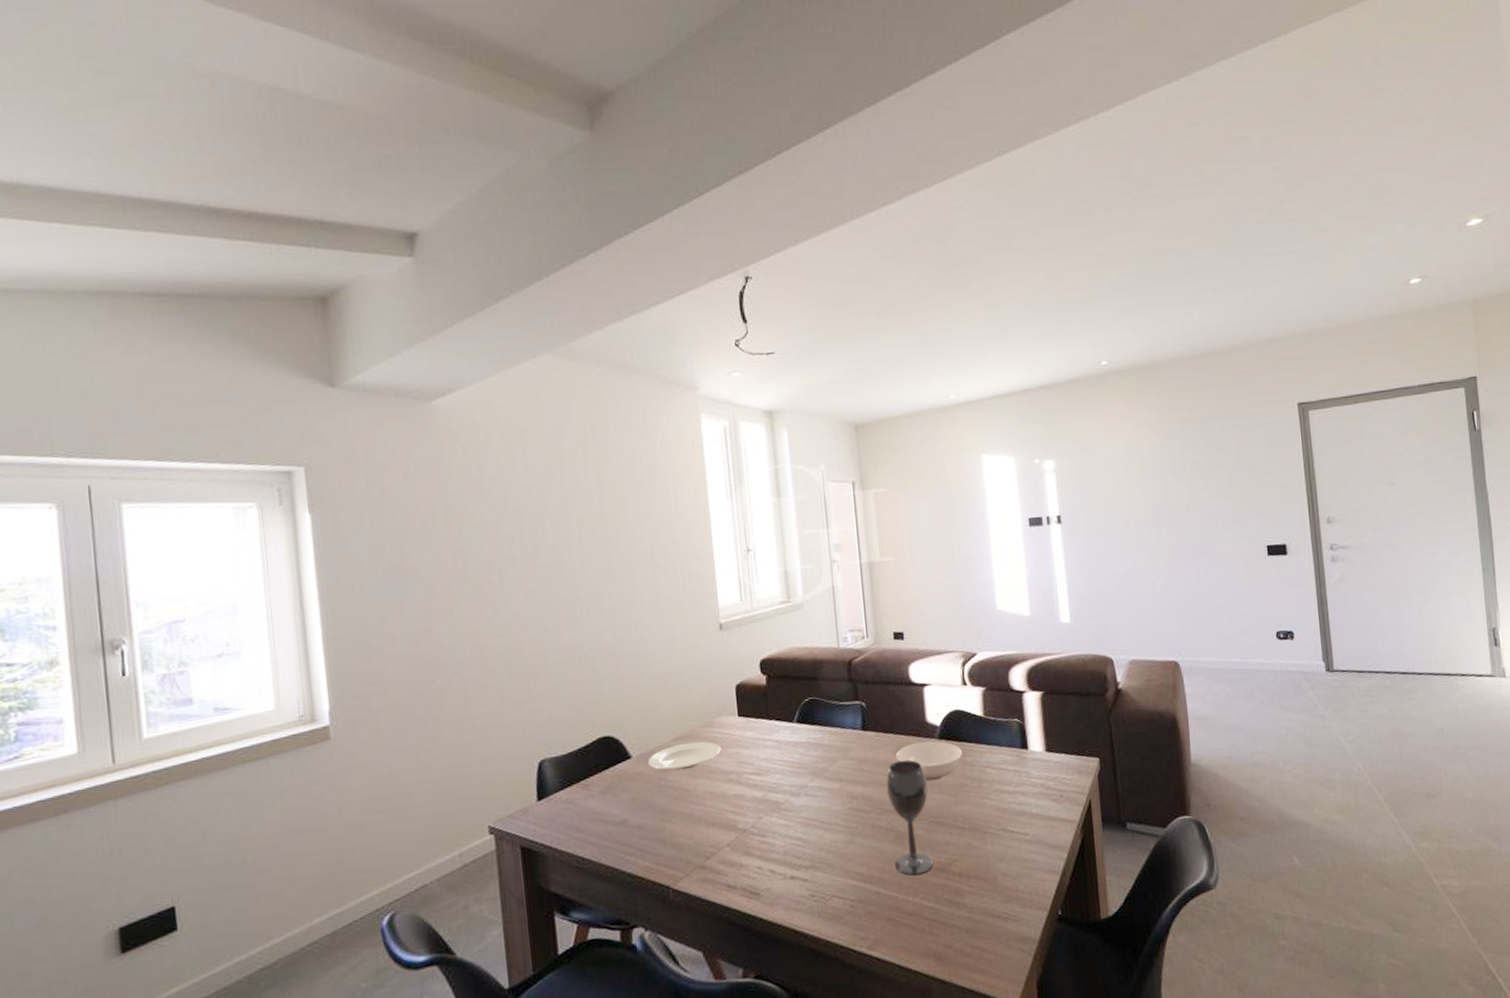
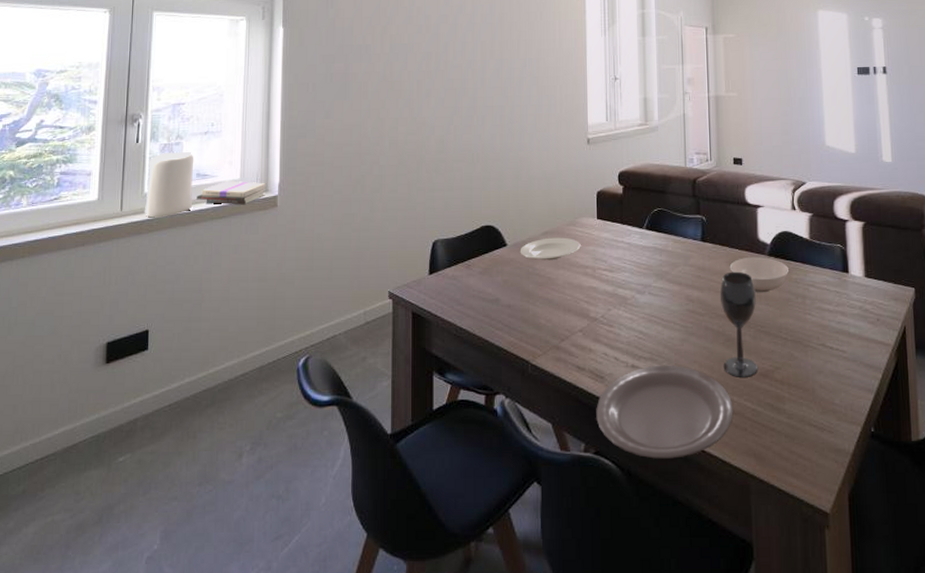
candle: none [143,680,214,770] -> present [144,151,194,219]
books: none [218,711,312,744] -> present [197,180,267,205]
plate: none [753,870,909,975] -> present [596,365,733,459]

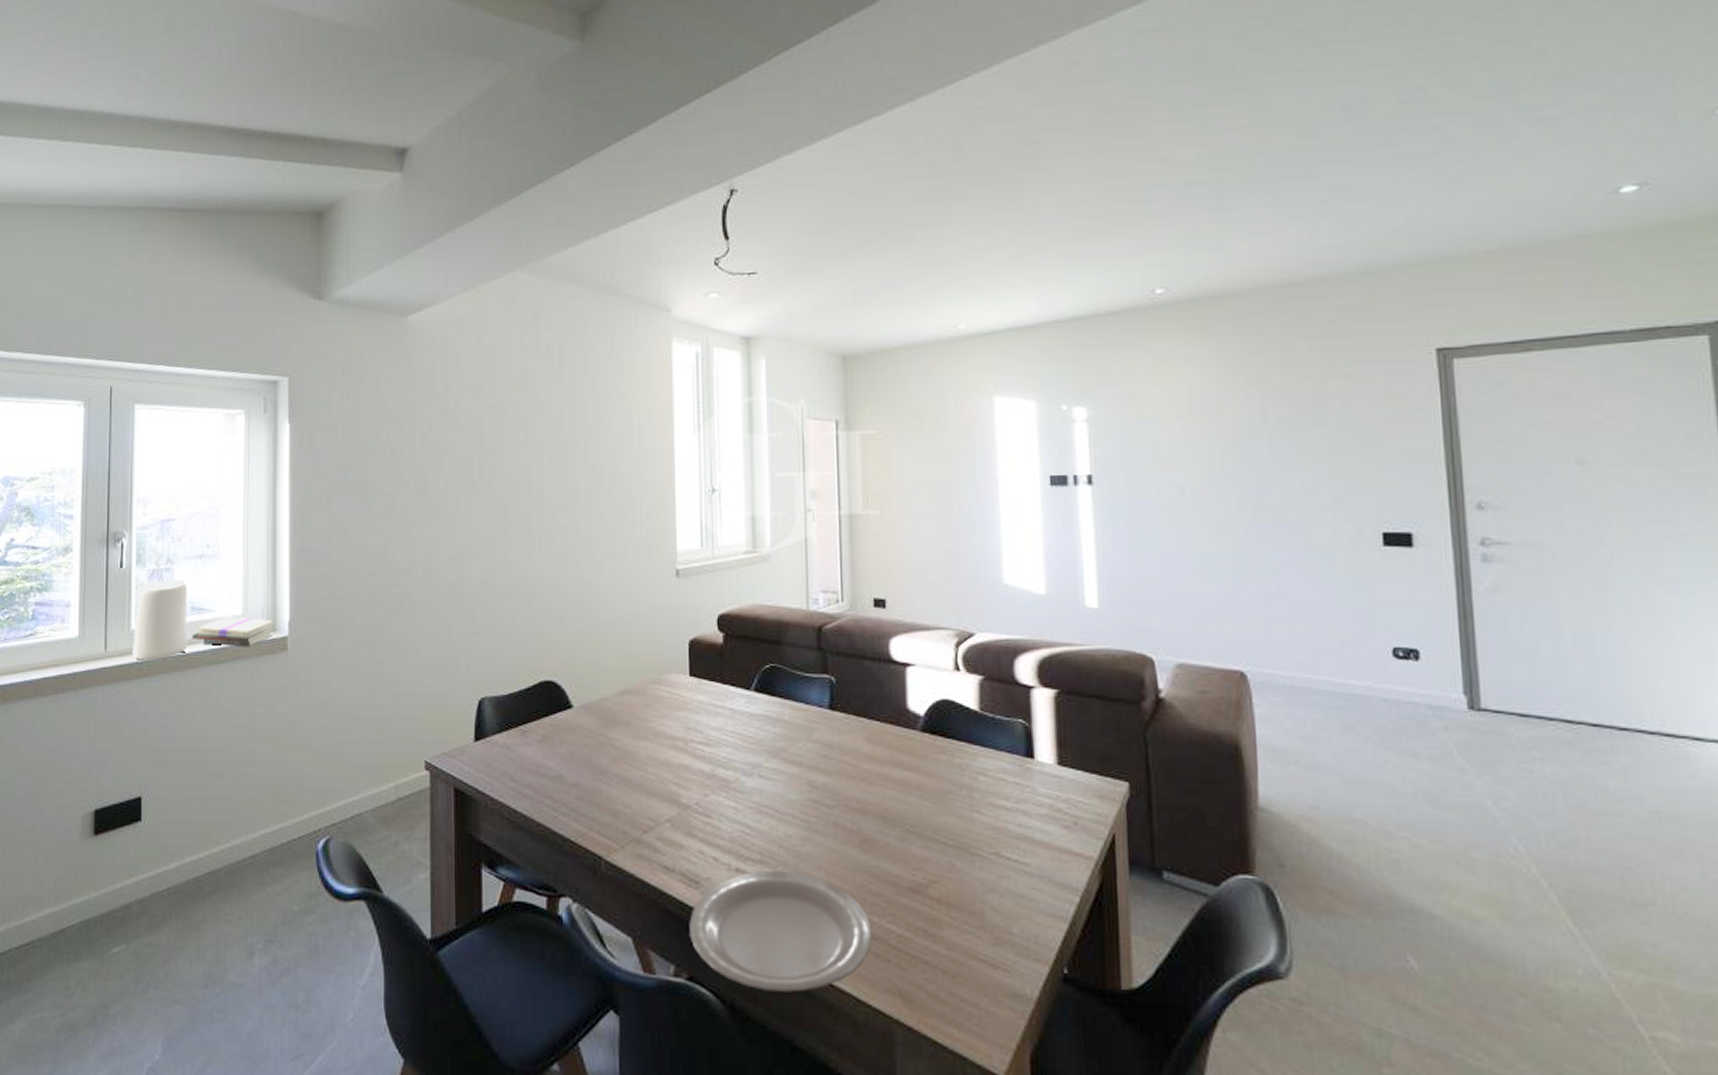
plate: present [520,237,581,261] -> none [589,698,668,729]
wine glass: present [719,271,757,377] -> none [854,751,905,892]
bowl: present [729,257,789,293] -> none [867,733,949,781]

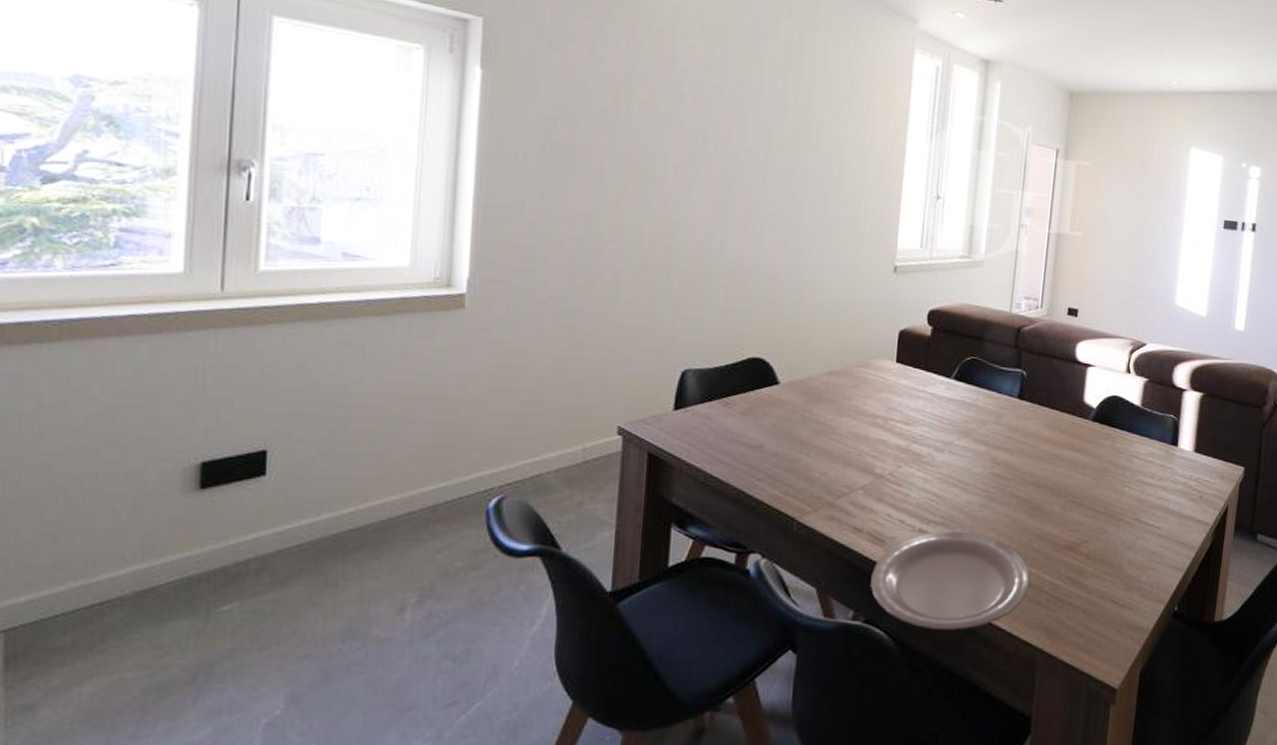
candle: present [131,579,188,662] -> none [258,219,339,307]
books: present [192,616,274,647] -> none [342,266,450,301]

